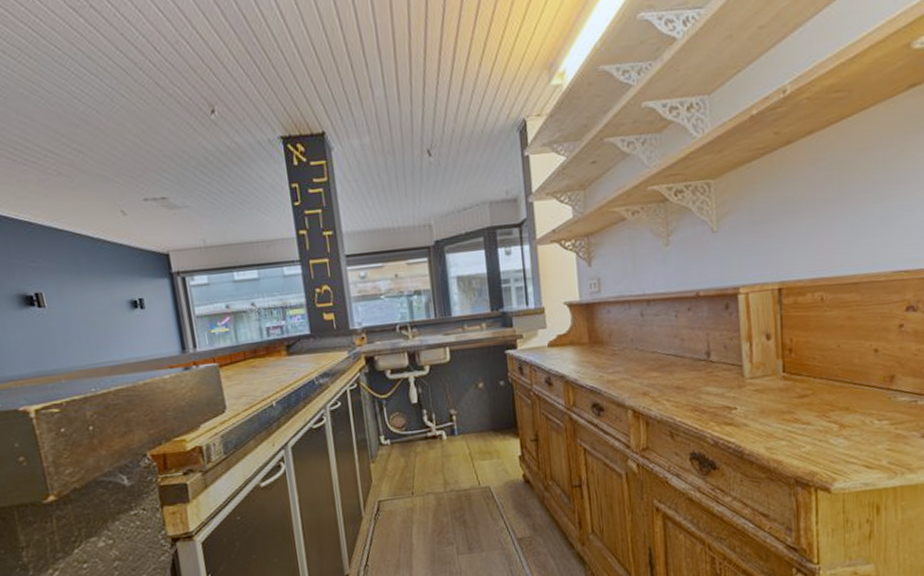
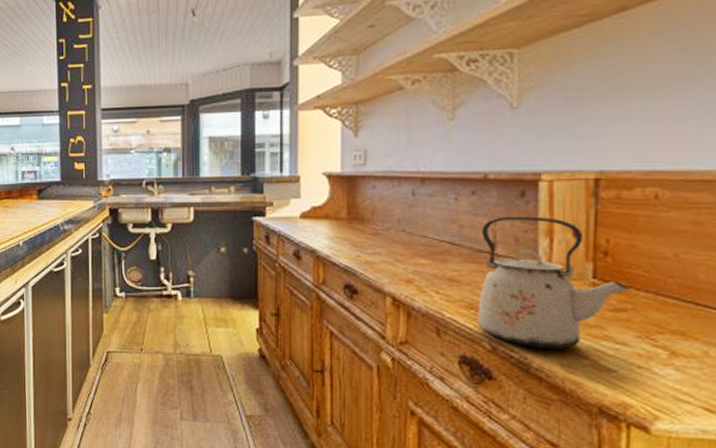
kettle: none [698,324,809,438] -> present [477,216,630,349]

